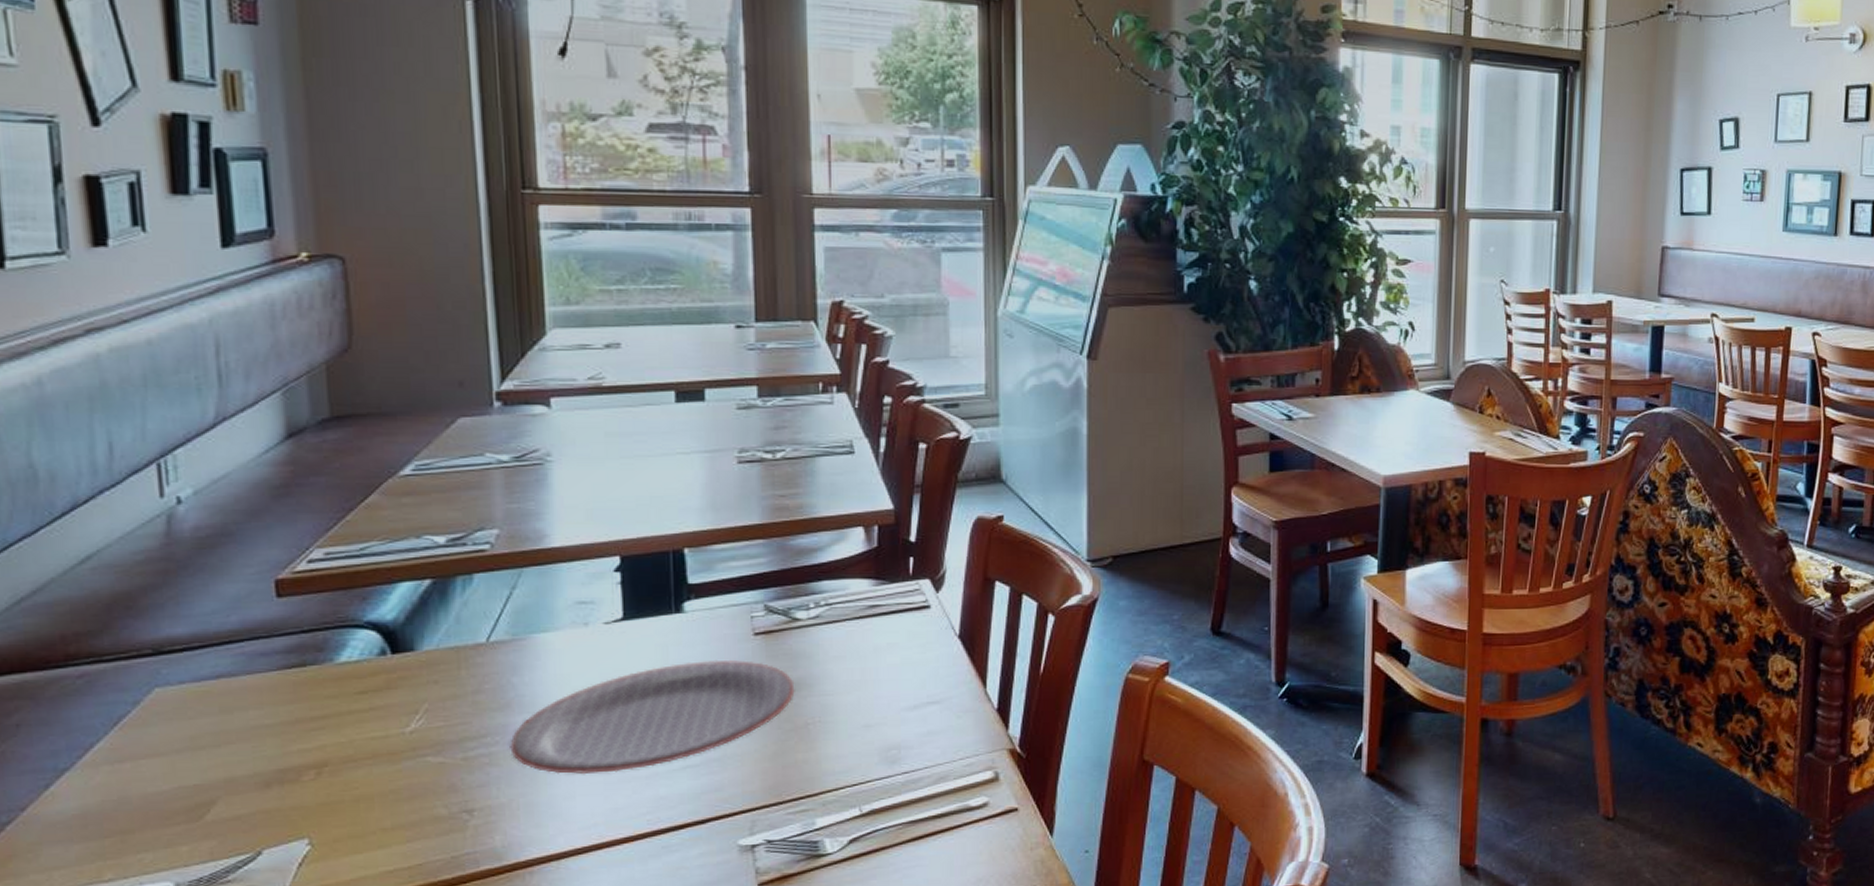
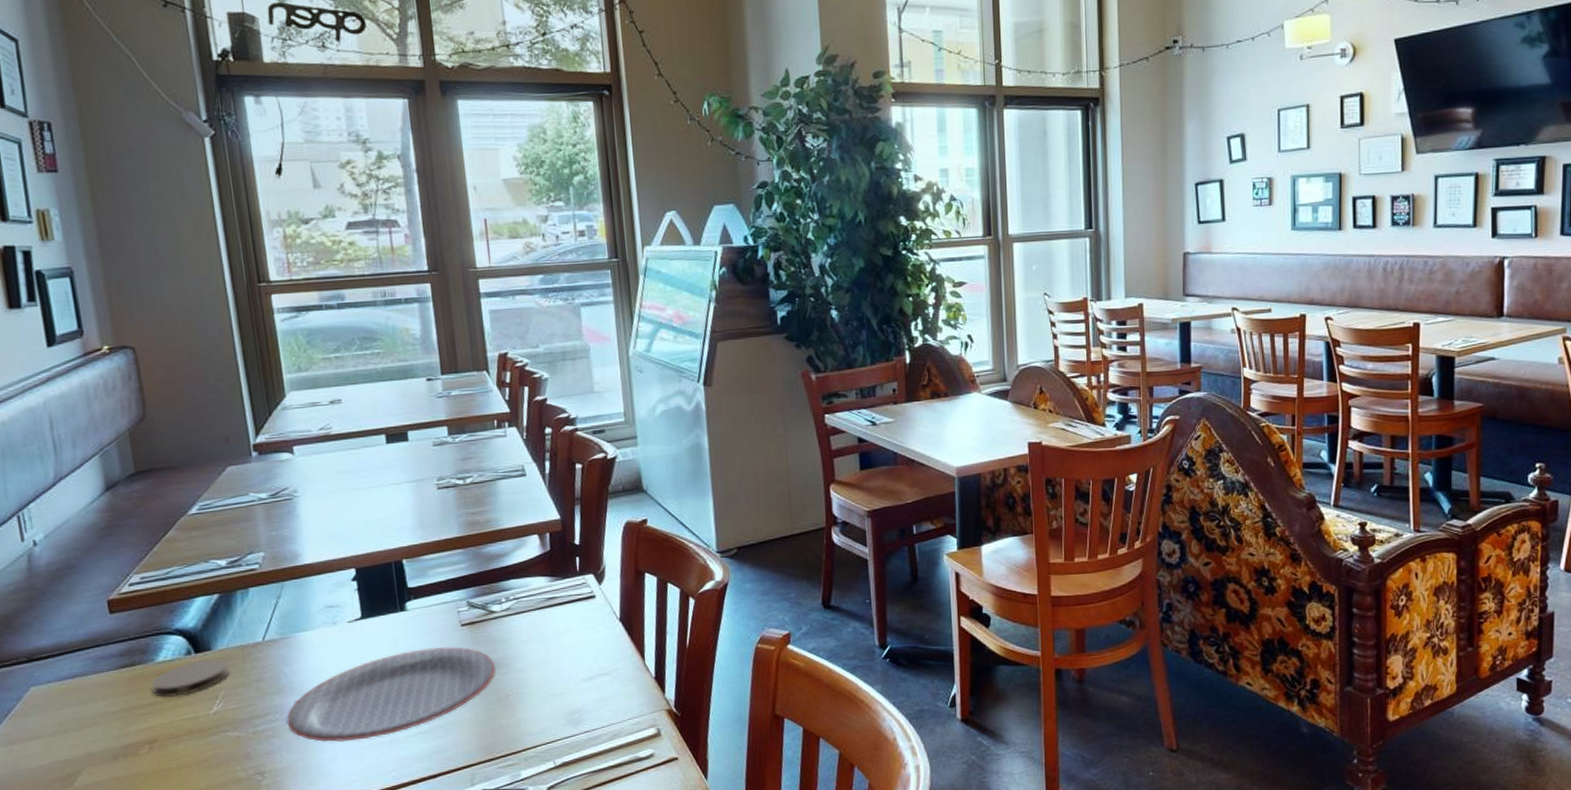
coaster: none [327,660,438,710] -> present [151,658,230,698]

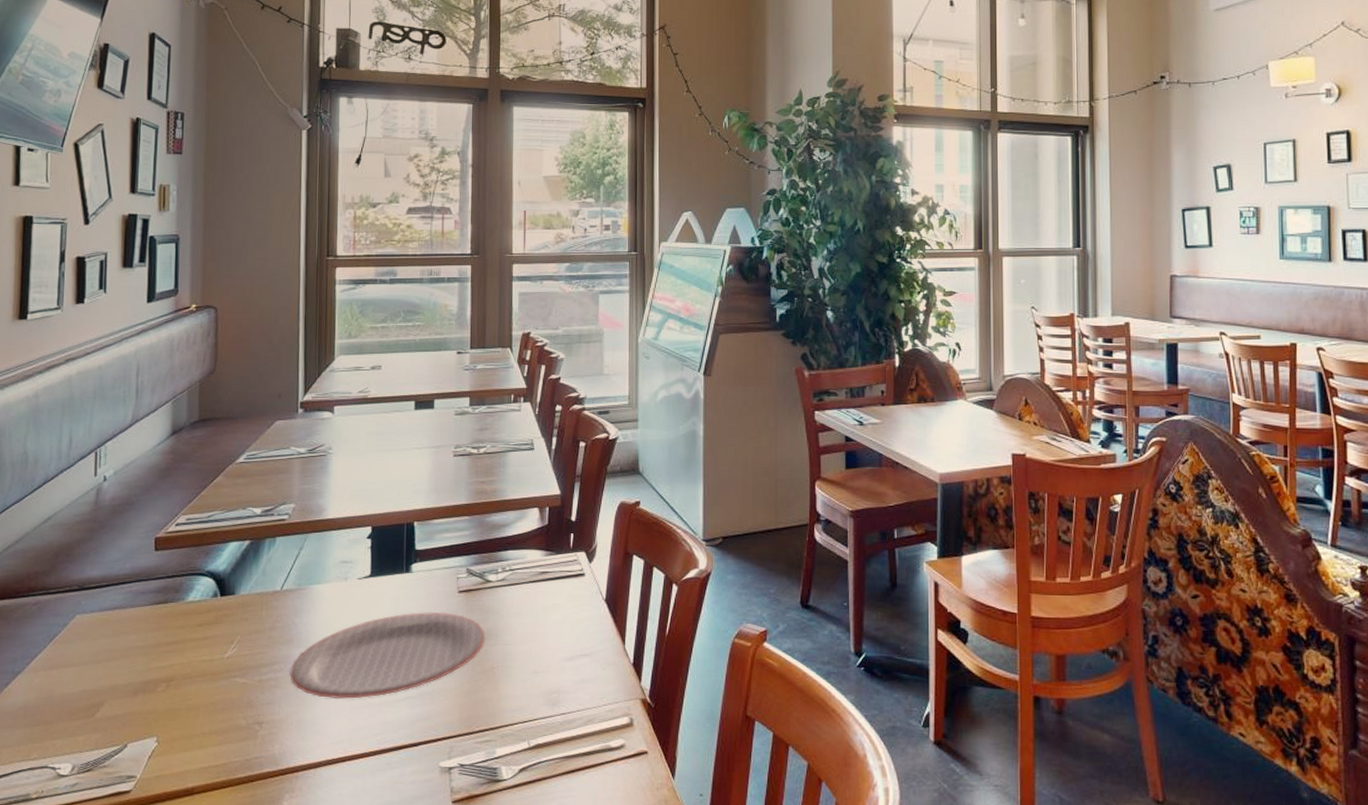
coaster: present [151,658,230,698] -> none [178,602,248,638]

